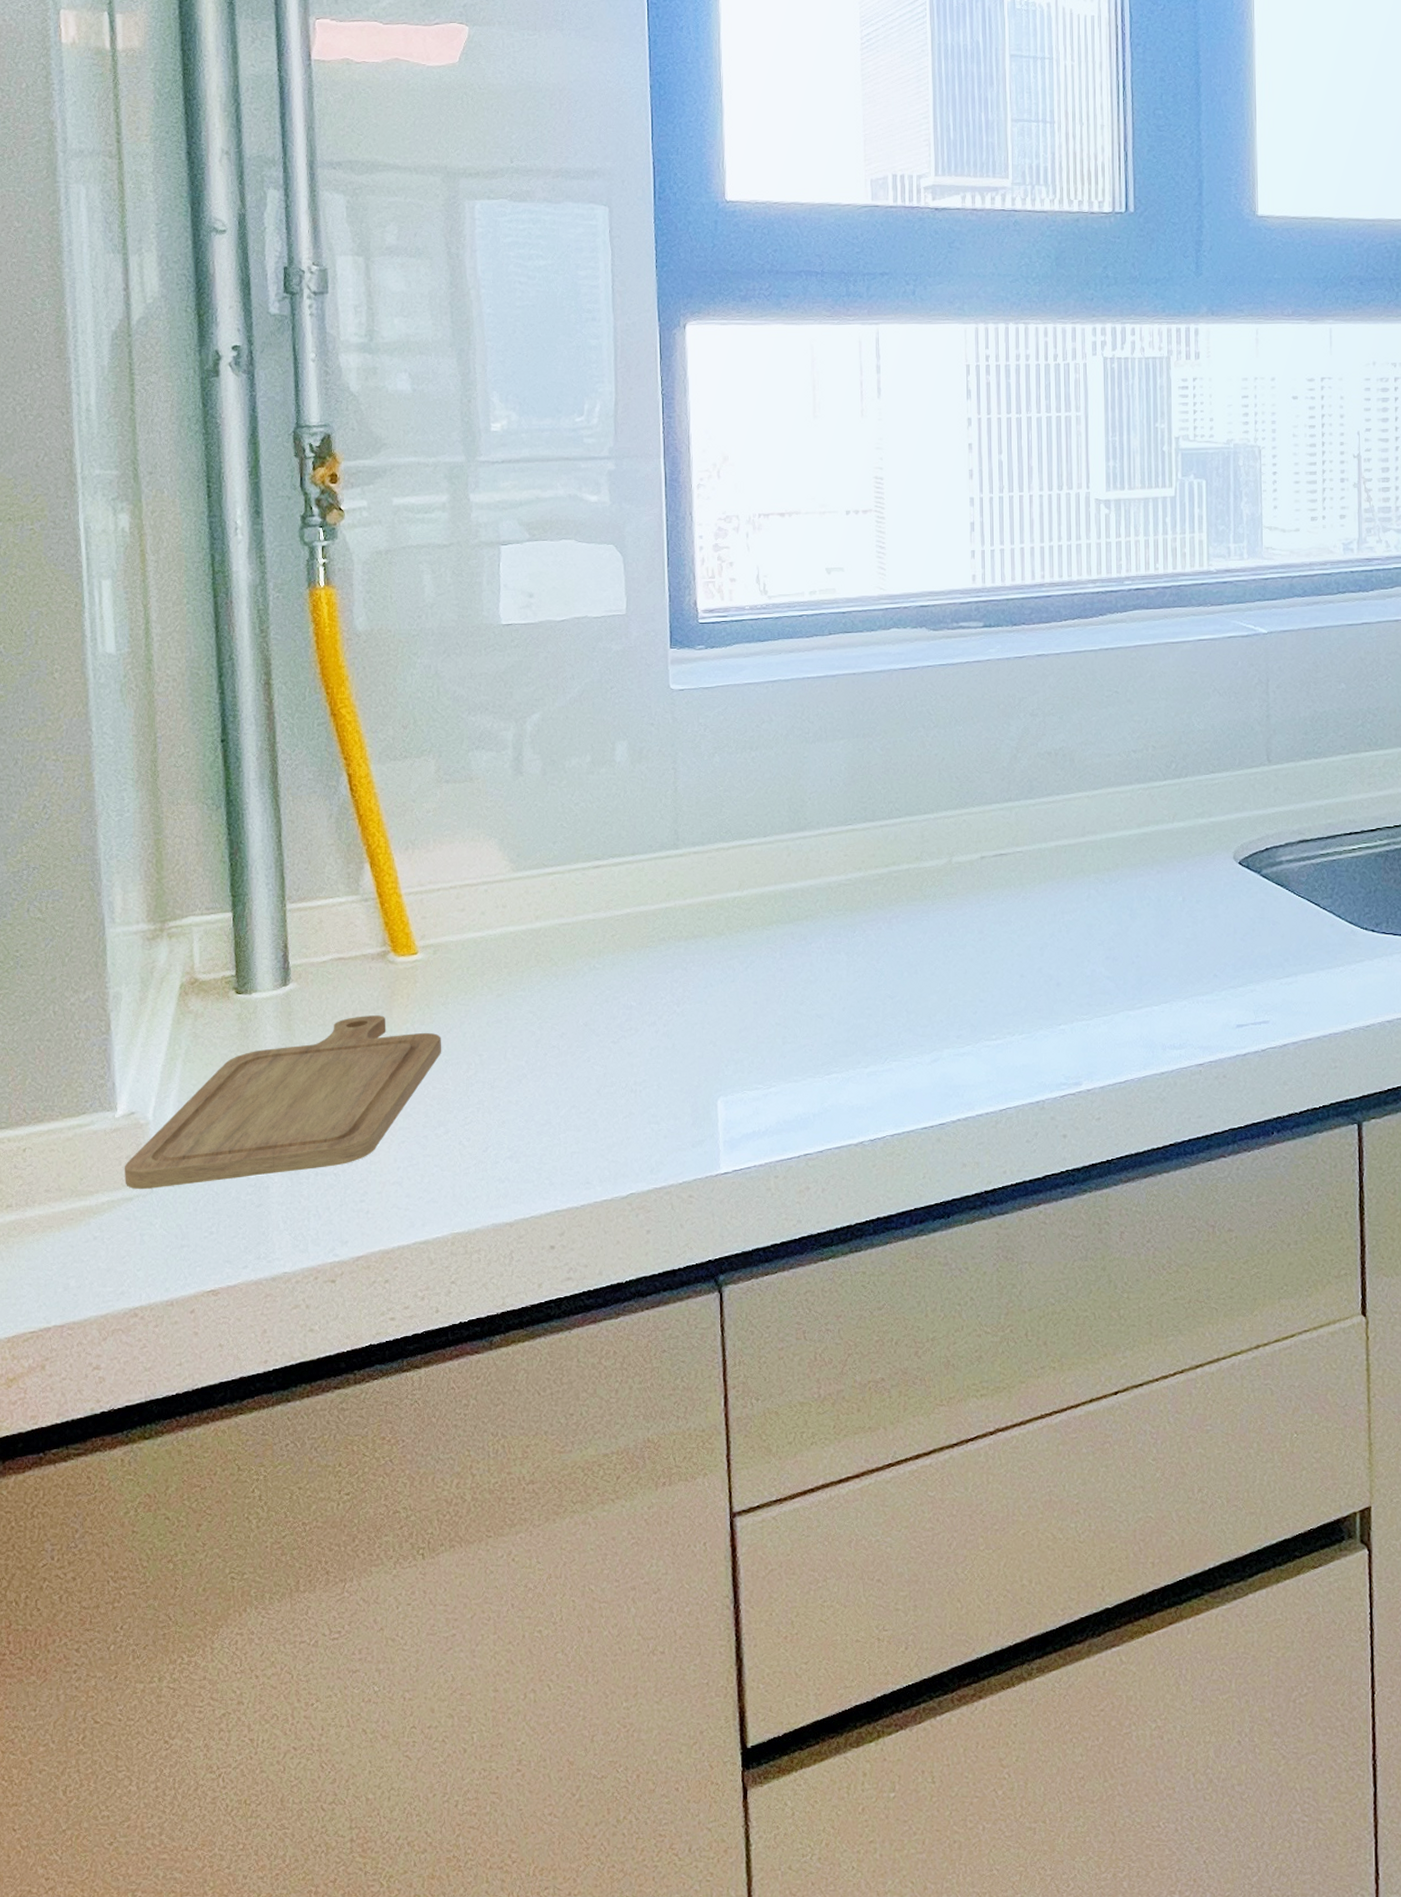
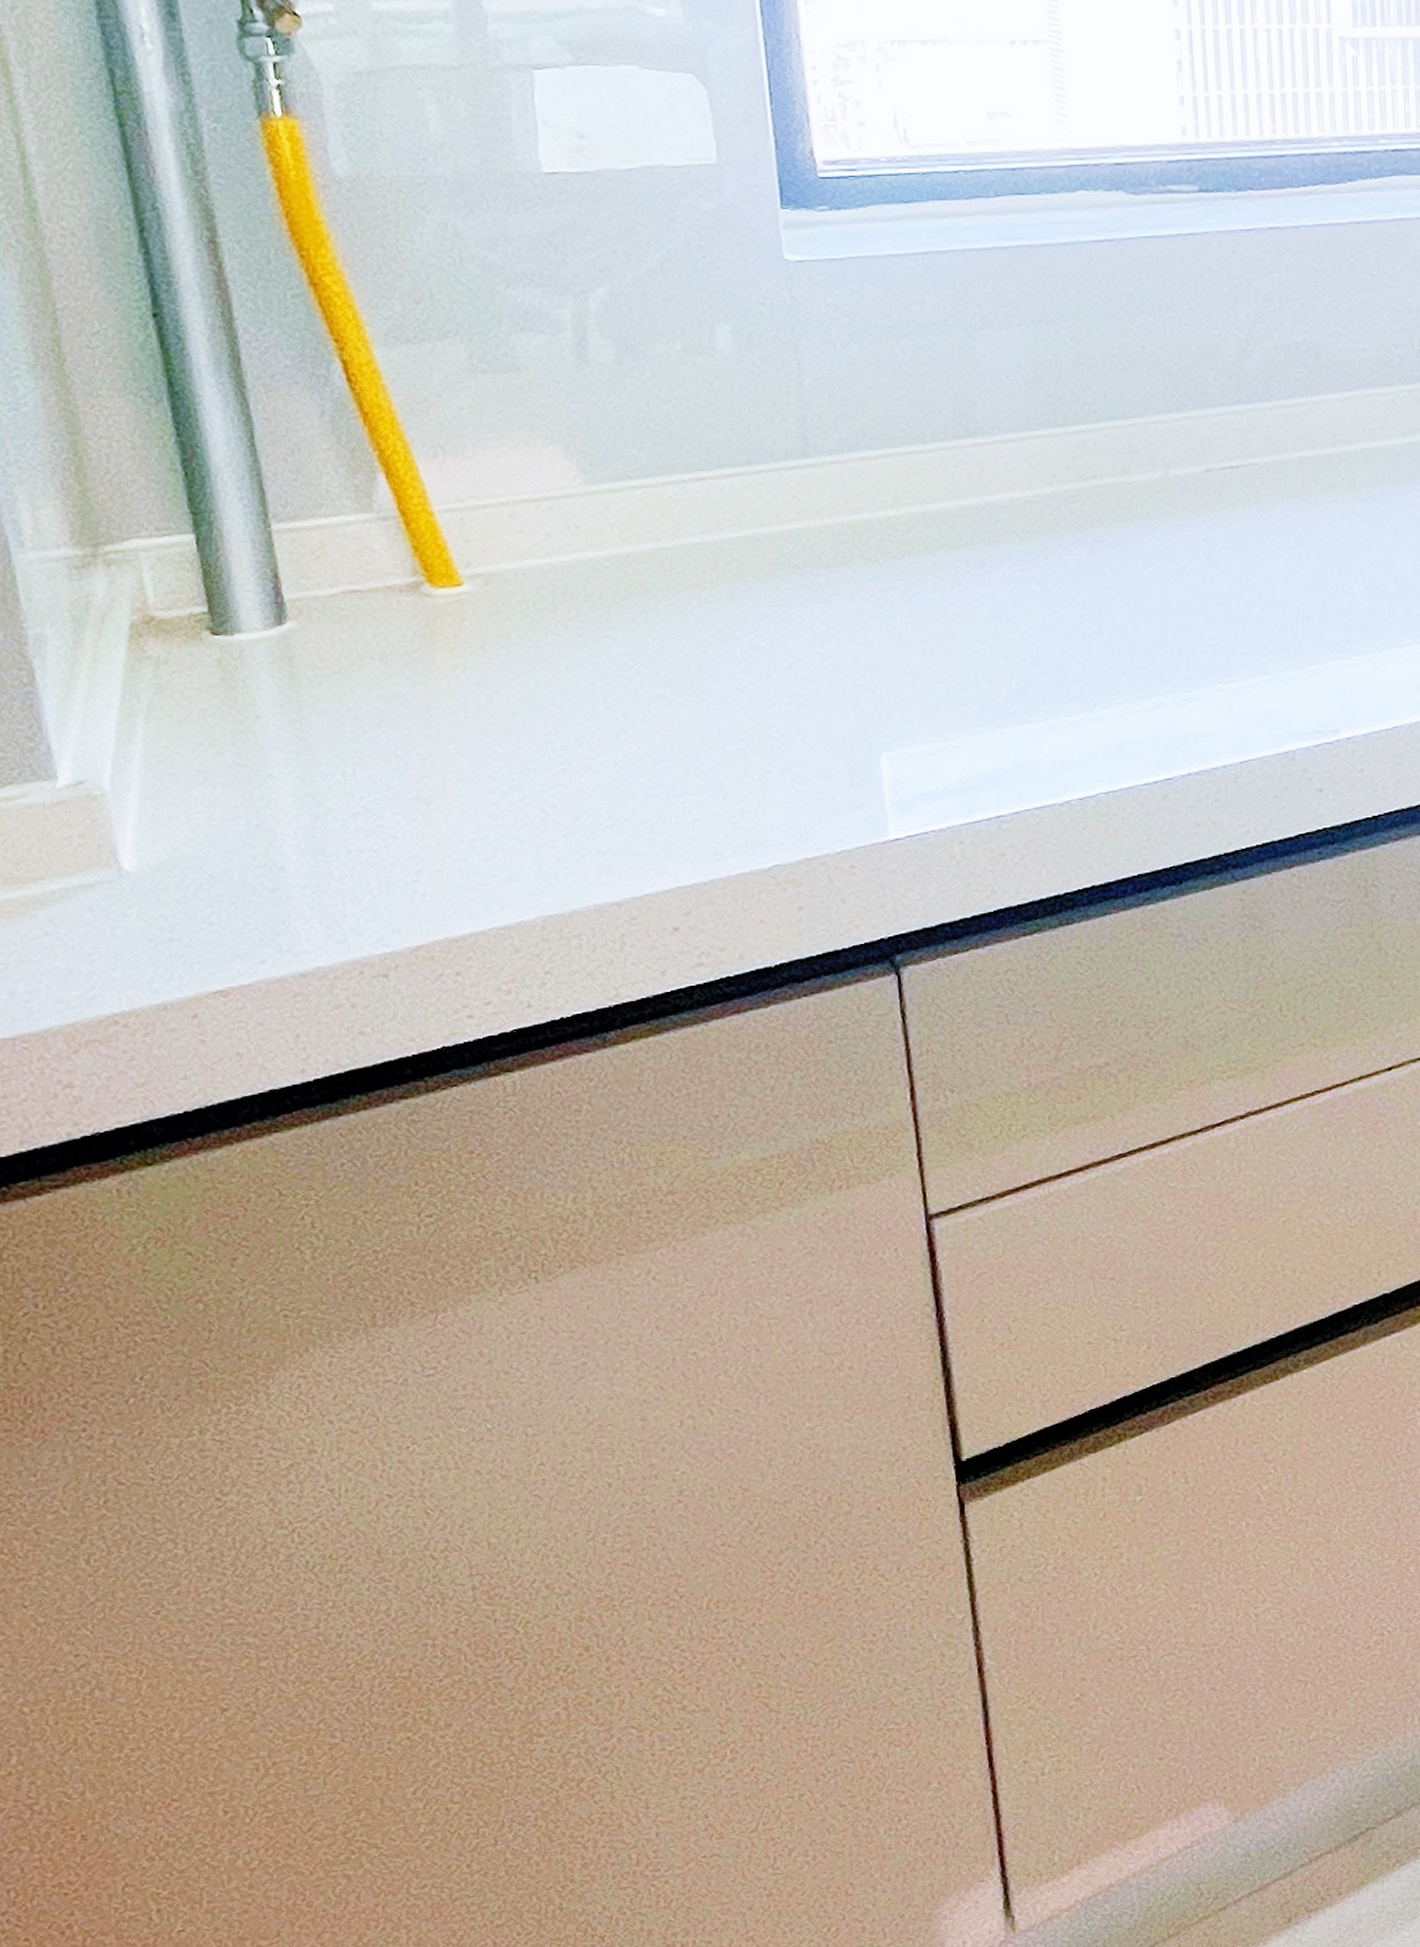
chopping board: present [124,1015,442,1190] -> none [76,660,508,875]

